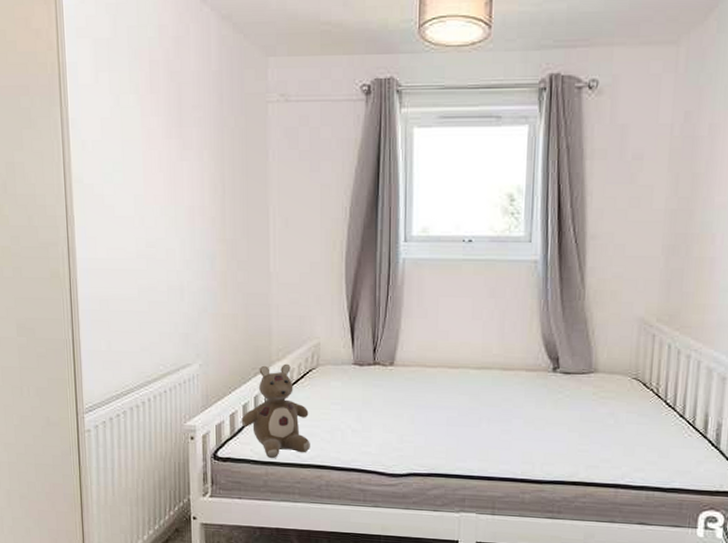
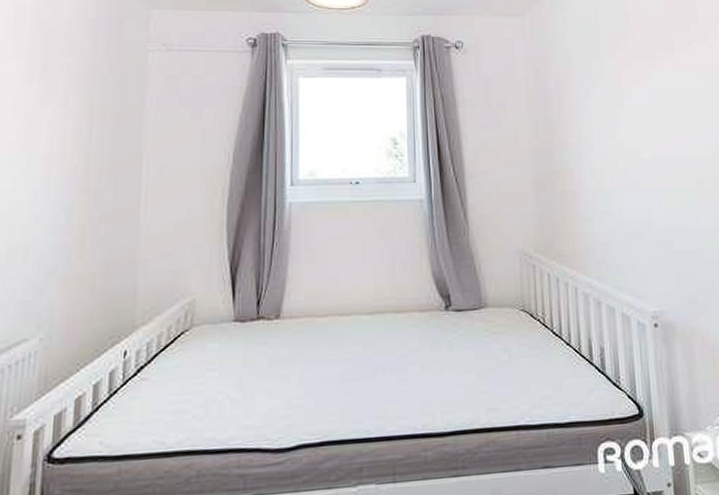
stuffed bear: present [241,363,310,459] -> none [89,327,179,451]

